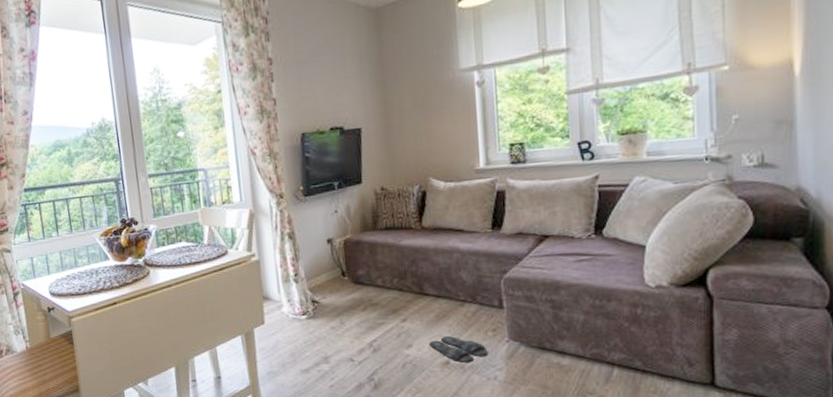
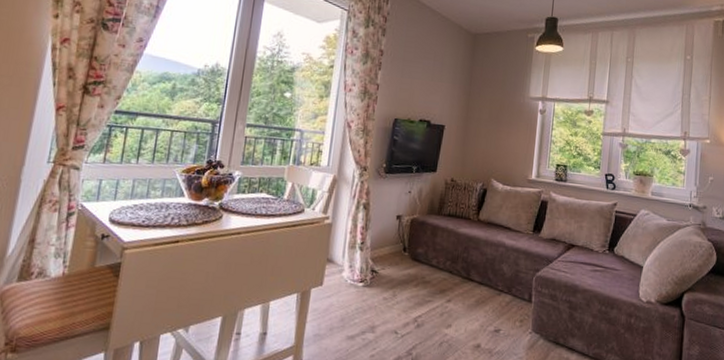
slippers: present [428,336,488,363] -> none [465,321,514,349]

